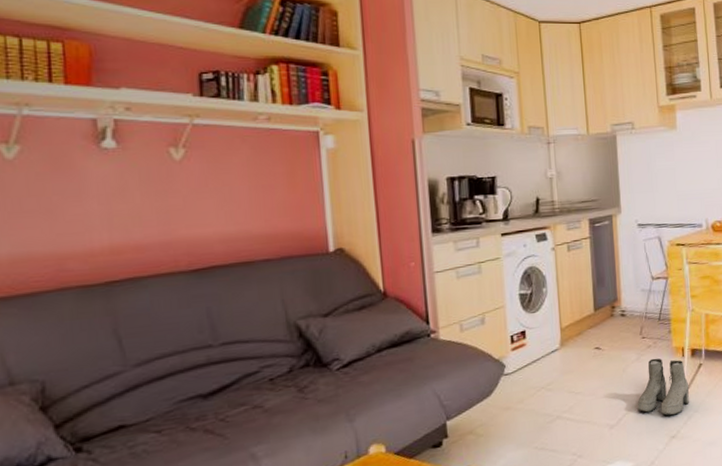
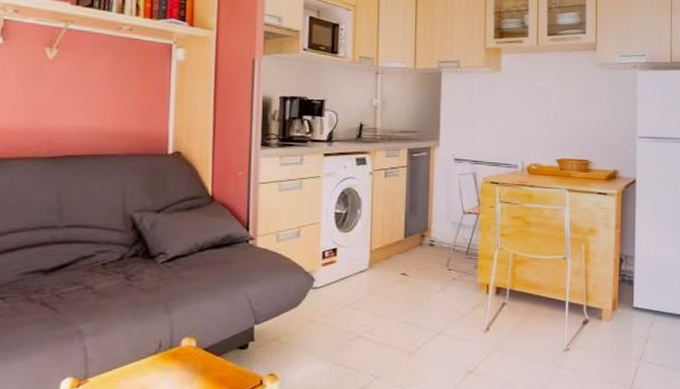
boots: present [637,358,689,416] -> none [437,291,491,351]

